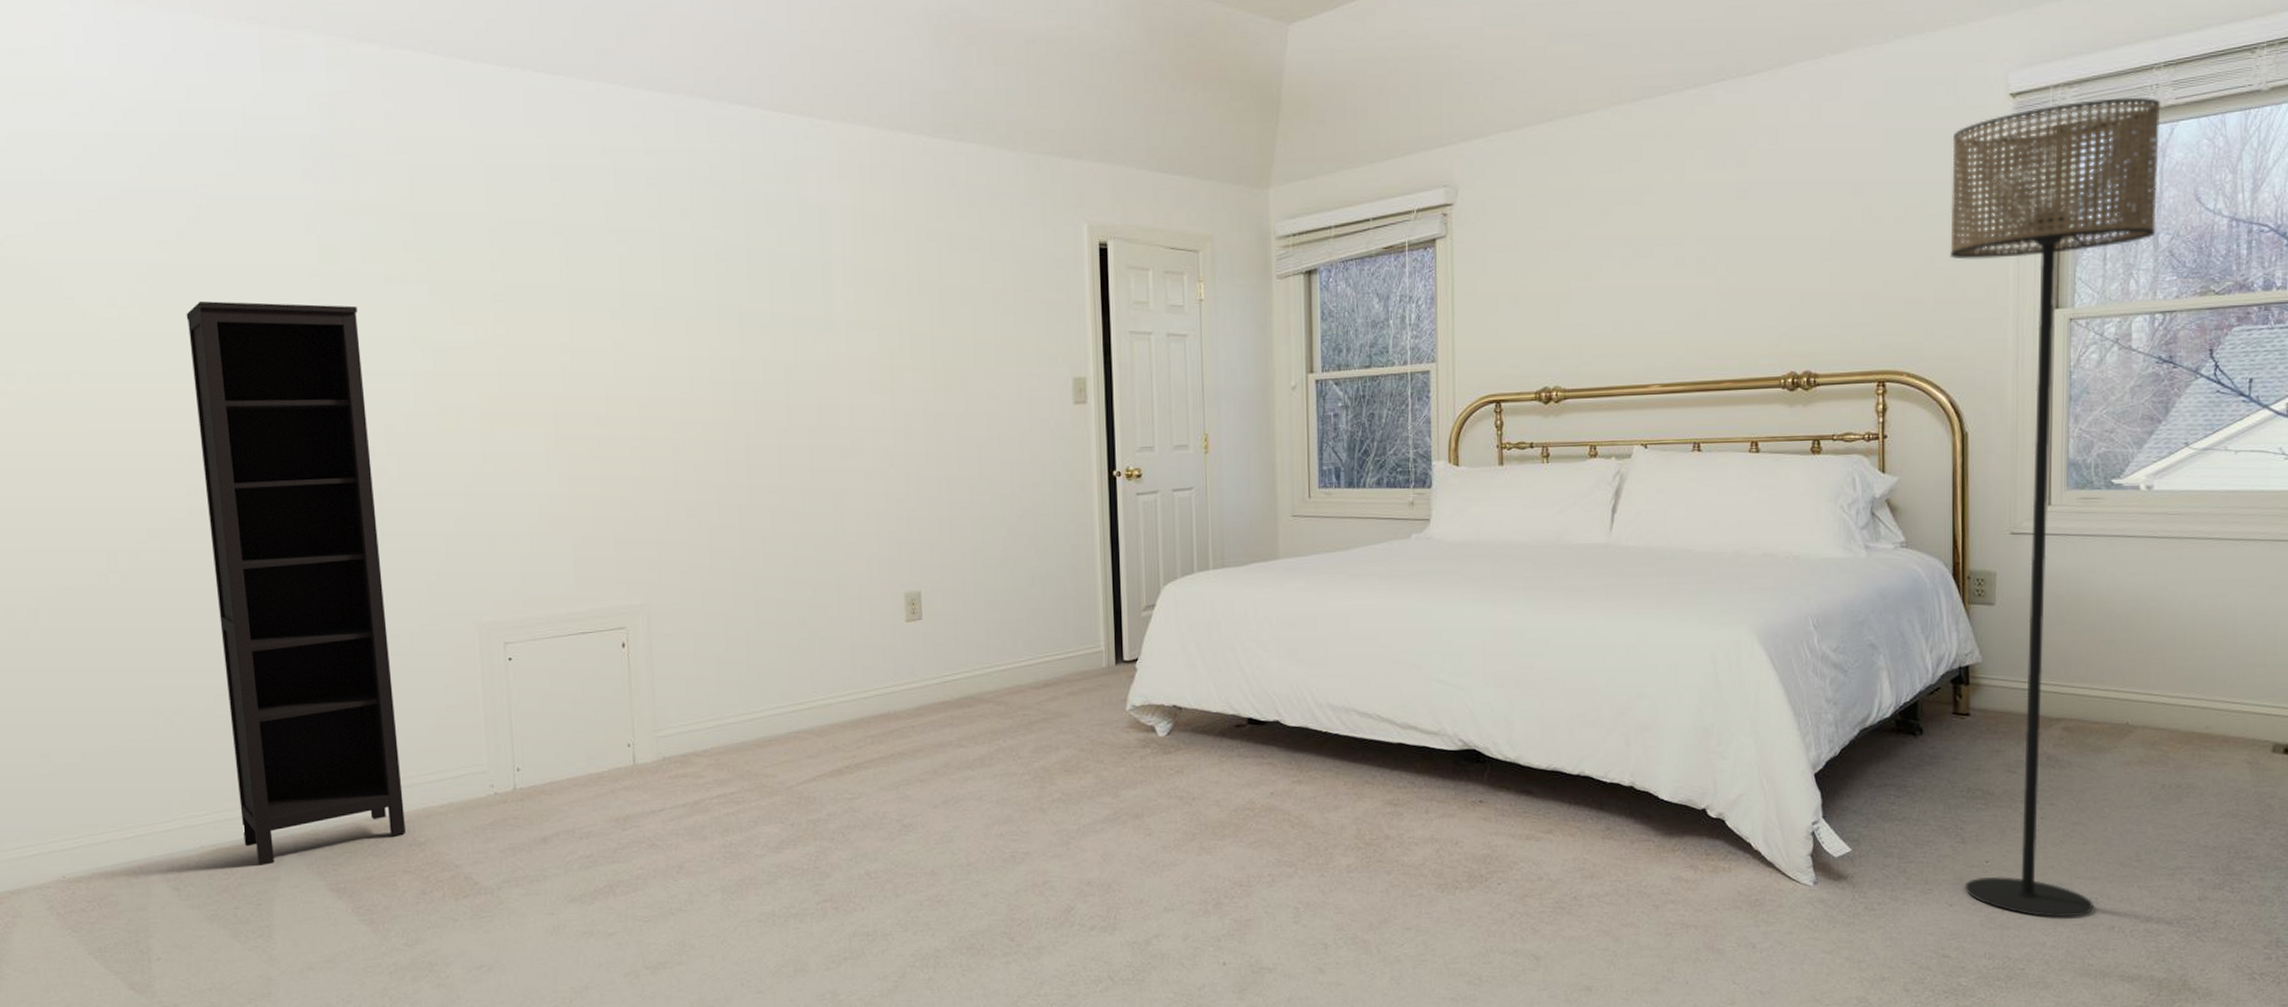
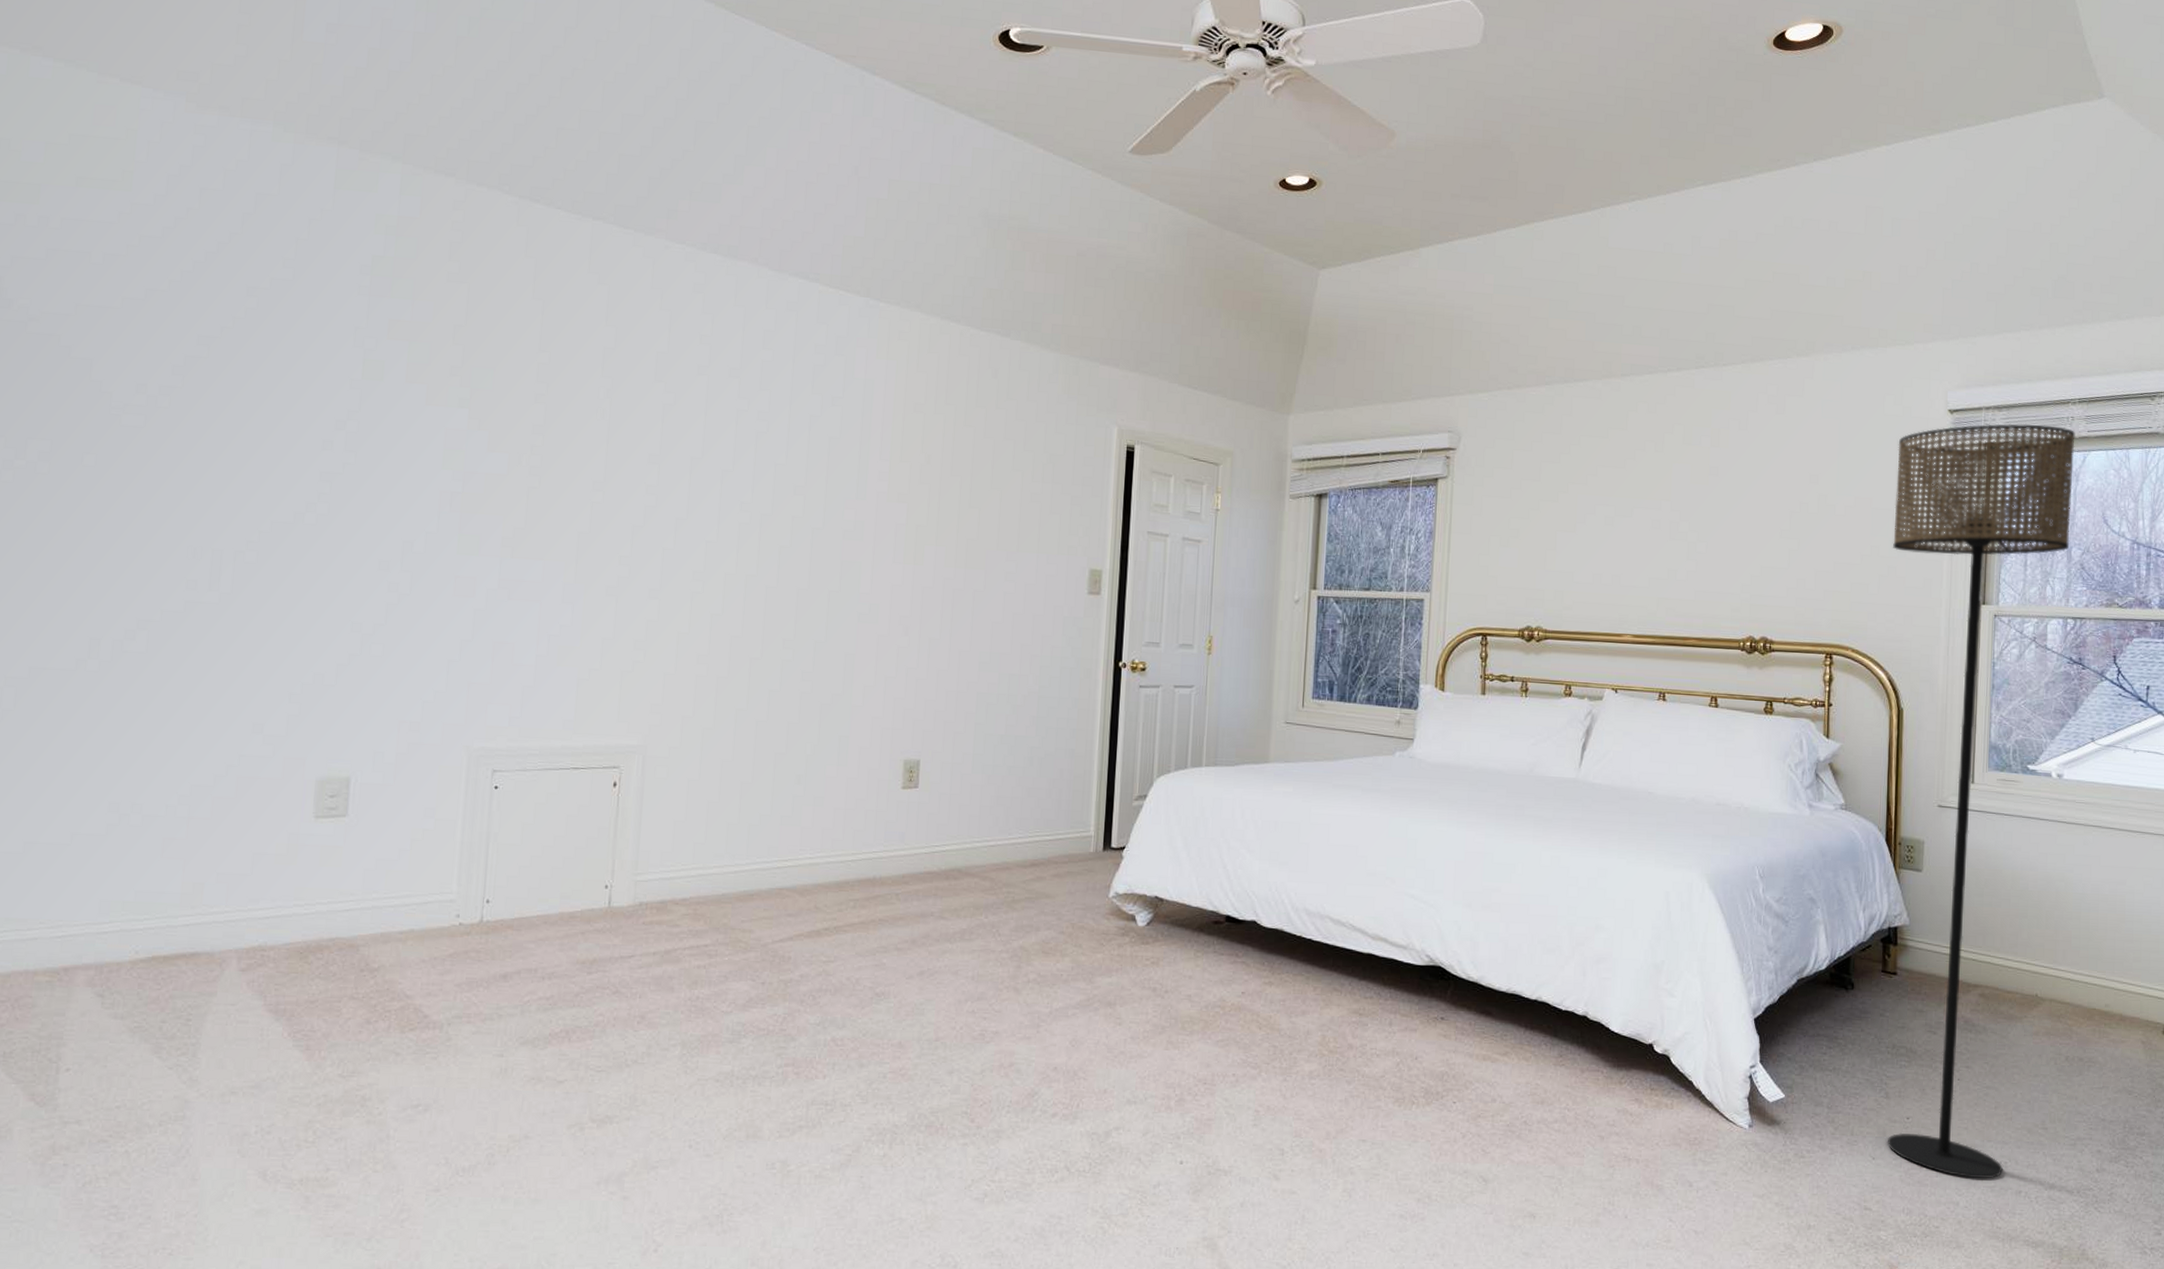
bookcase: present [186,300,406,865] -> none [183,398,393,978]

